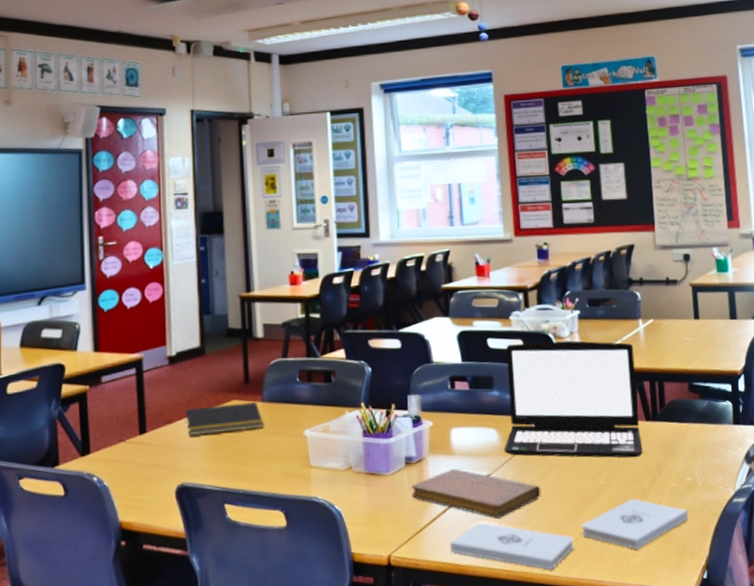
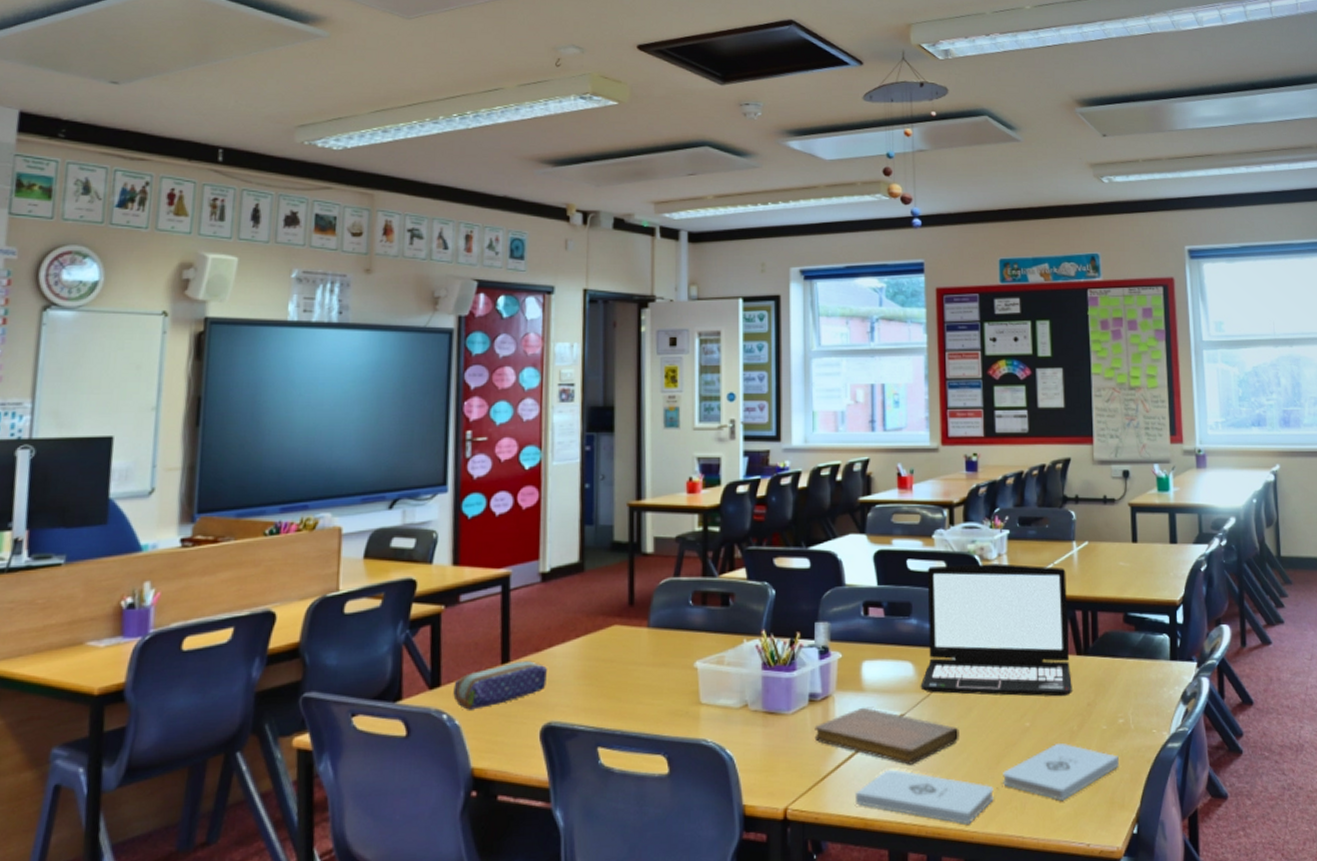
pencil case: none [101,431,178,473] -> present [453,661,547,710]
notepad: present [184,402,264,437] -> none [555,628,649,667]

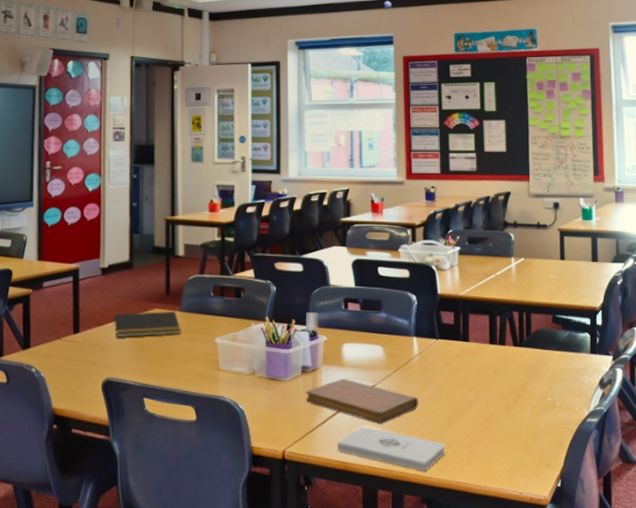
pencil case: present [453,661,547,710] -> none [39,332,106,366]
notepad: none [555,628,649,667] -> present [112,311,181,338]
laptop: present [920,563,1072,697] -> none [388,272,510,378]
notepad: present [1003,743,1119,800] -> none [453,414,547,458]

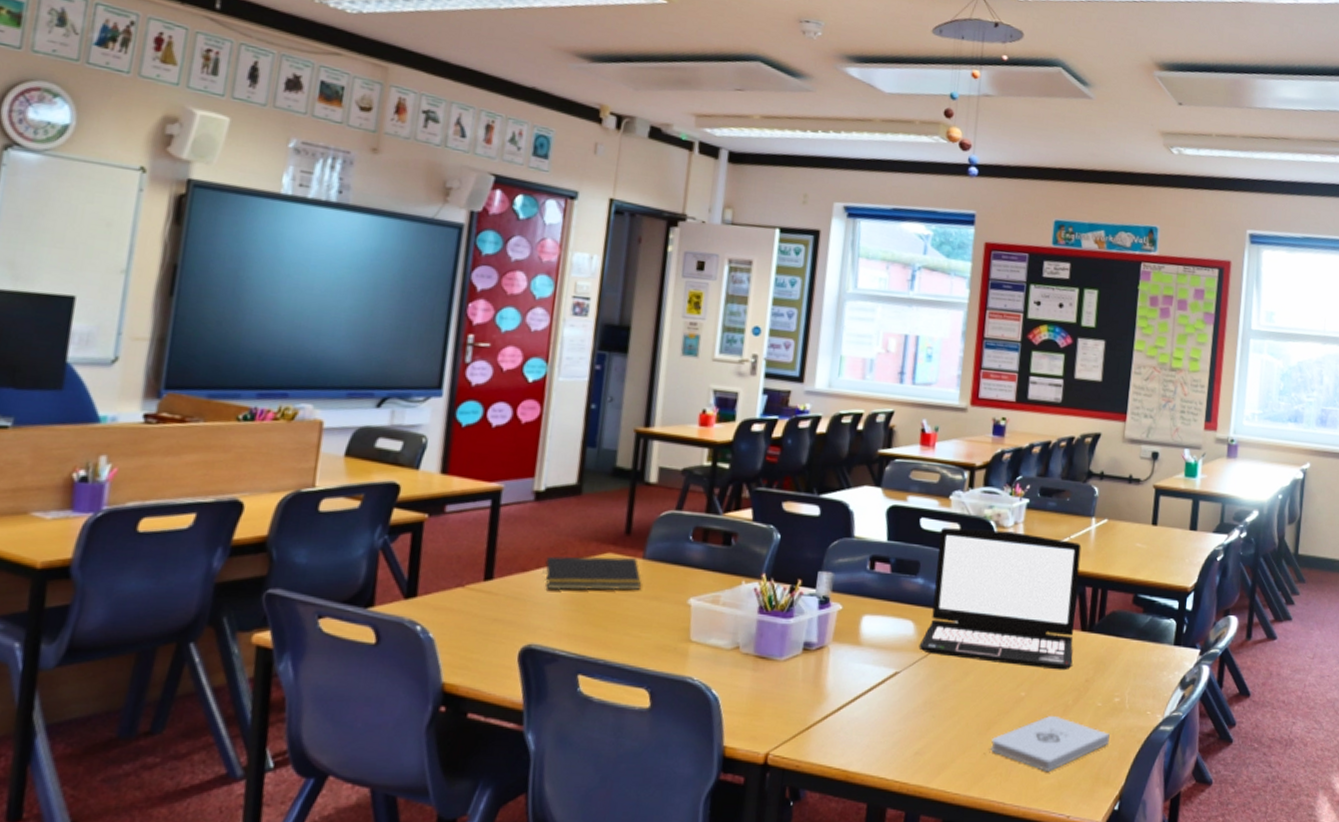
notebook: present [306,378,419,424] -> none [804,661,953,723]
notepad: present [338,426,445,472] -> none [839,725,981,787]
laptop: none [388,272,510,378] -> present [918,527,1082,671]
notepad: none [453,414,547,458] -> present [991,716,1110,771]

